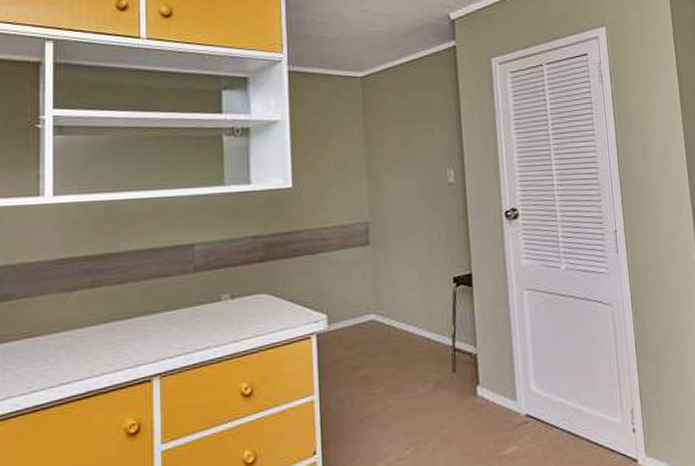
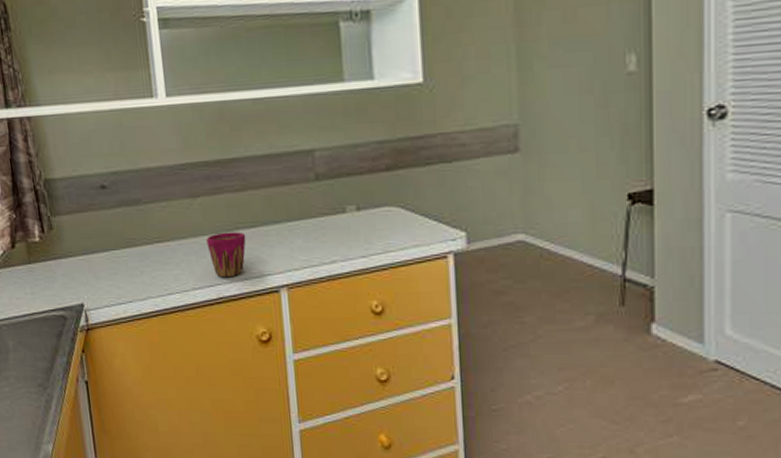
cup: none [80,323,122,371] -> present [206,232,246,278]

